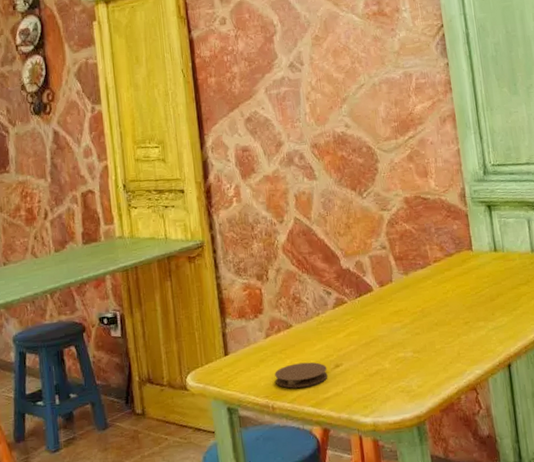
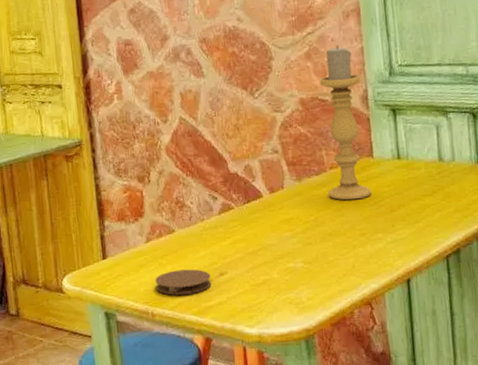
candle holder: none [421,147,473,292] -> present [319,45,372,201]

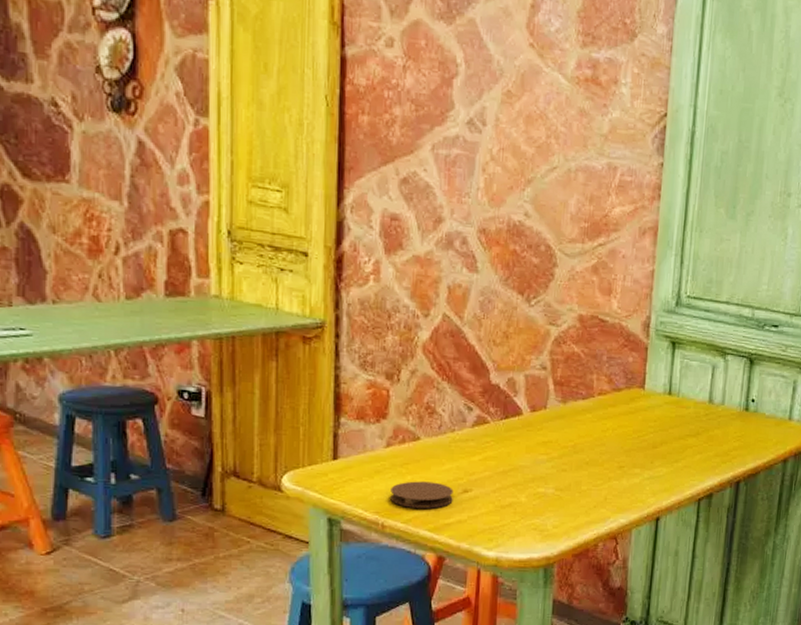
candle holder: present [319,45,372,201] -> none [591,263,646,431]

